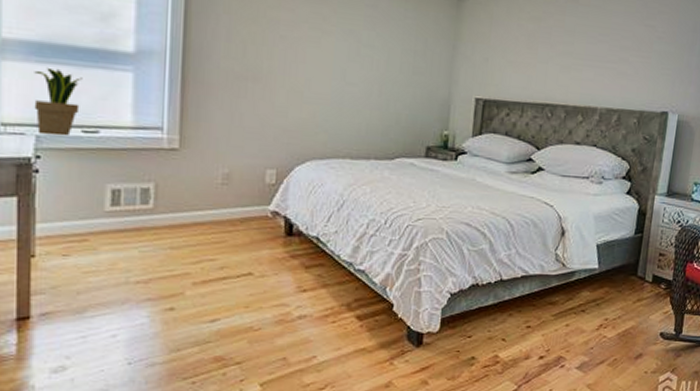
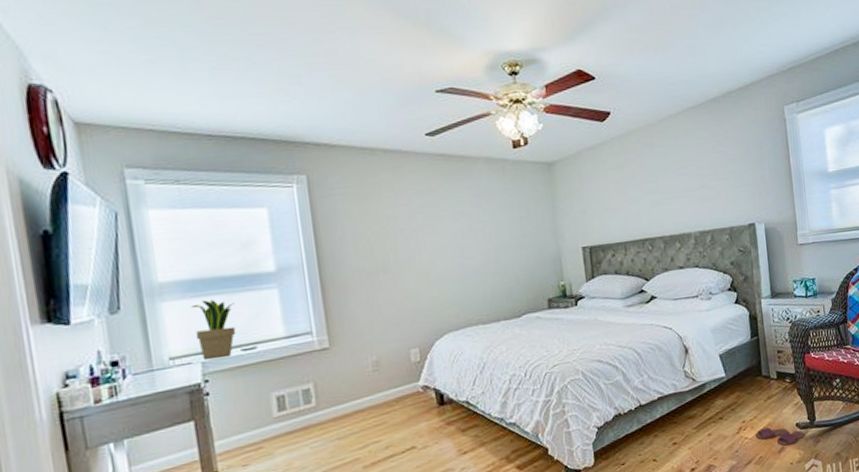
slippers: none [615,330,668,353] -> present [756,427,806,446]

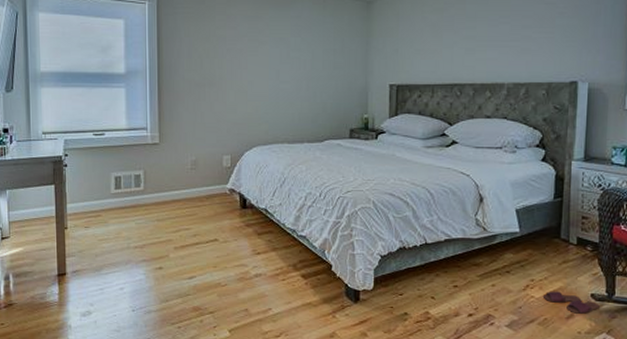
potted plant: present [191,299,237,361] -> none [61,90,92,139]

